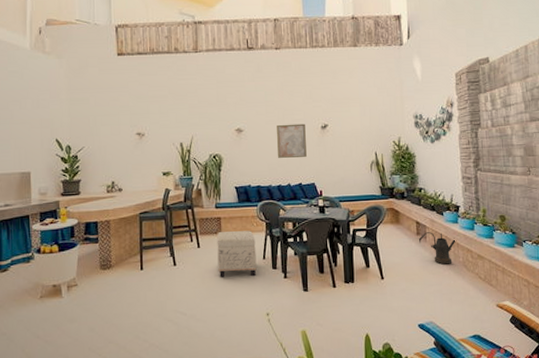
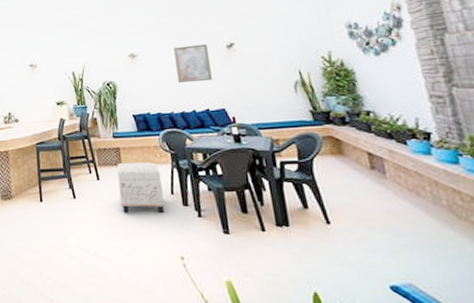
watering can: present [419,232,457,265] -> none [375,166,434,208]

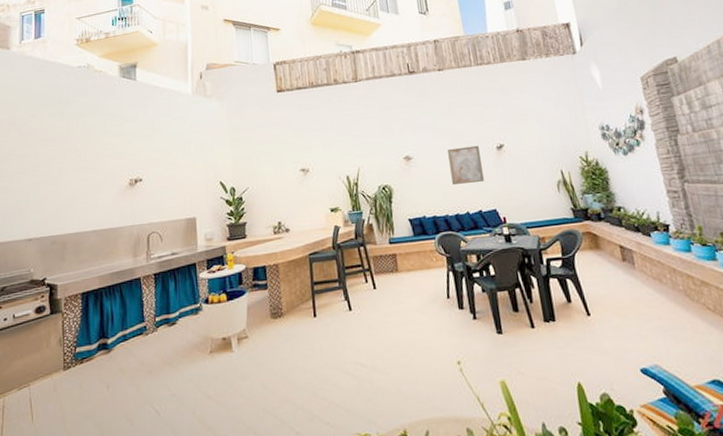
ottoman: present [117,162,165,214] -> none [393,267,441,322]

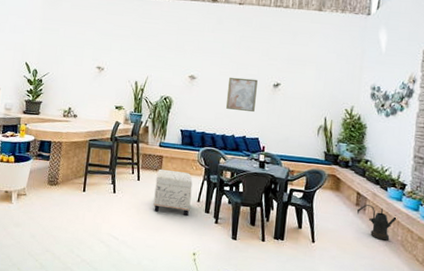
ottoman: none [393,267,441,322] -> present [153,168,193,217]
watering can: none [626,257,673,295] -> present [357,204,398,241]

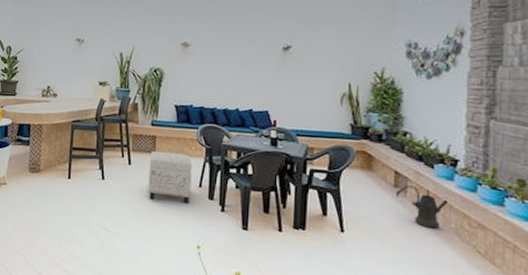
wall art: present [226,77,258,112] -> none [227,41,263,80]

